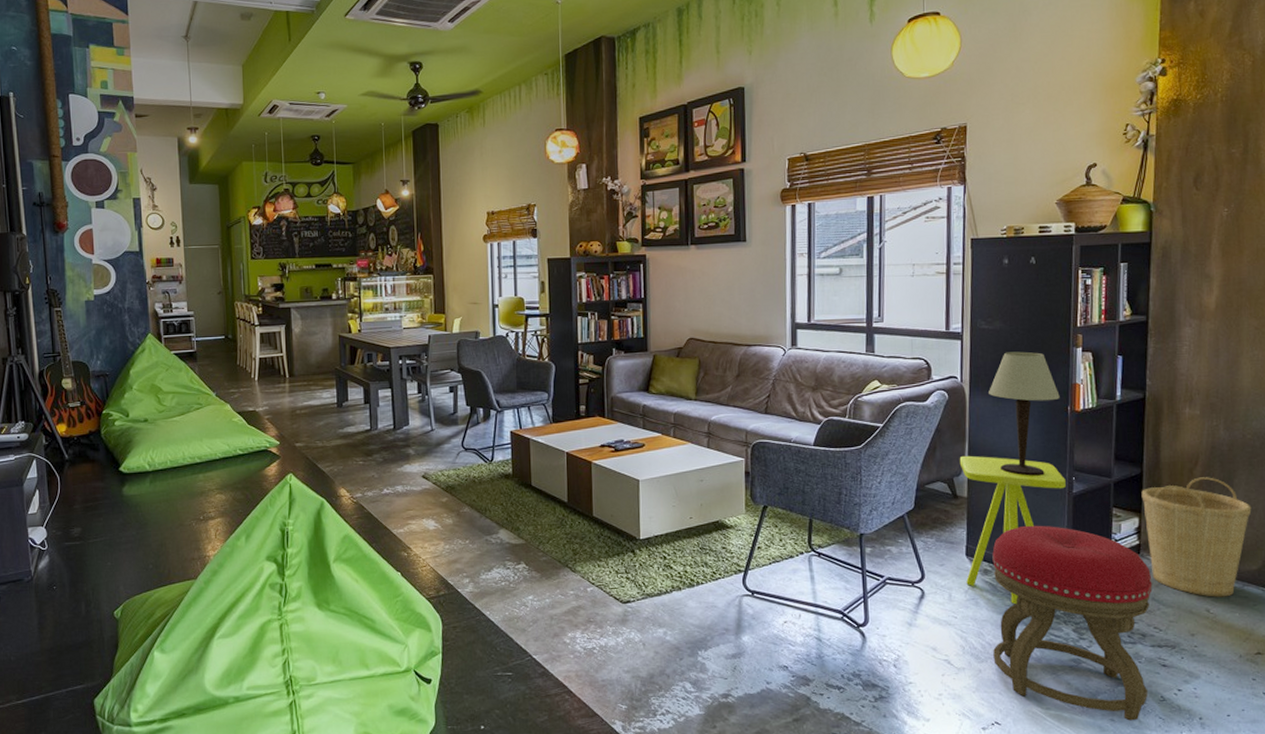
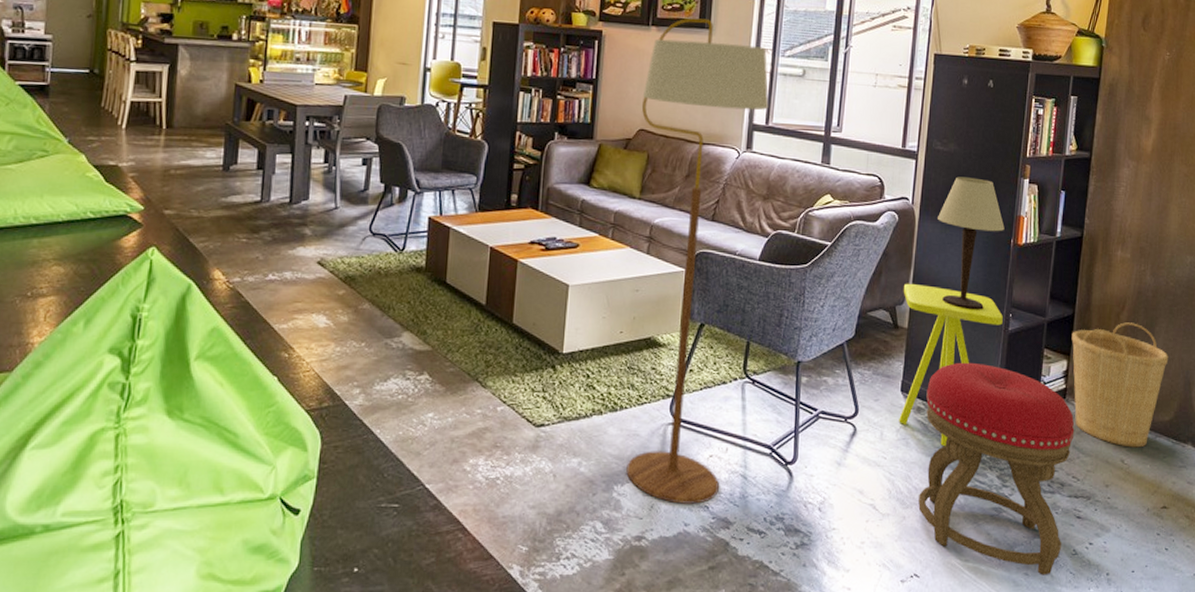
floor lamp: none [688,233,809,665] -> present [626,18,769,504]

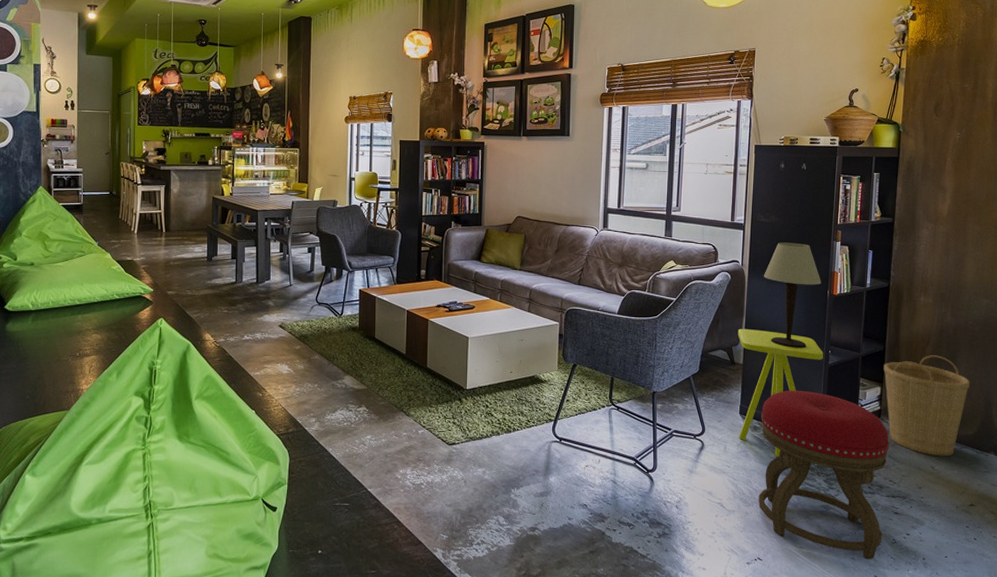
floor lamp: present [626,18,769,504] -> none [518,128,620,503]

